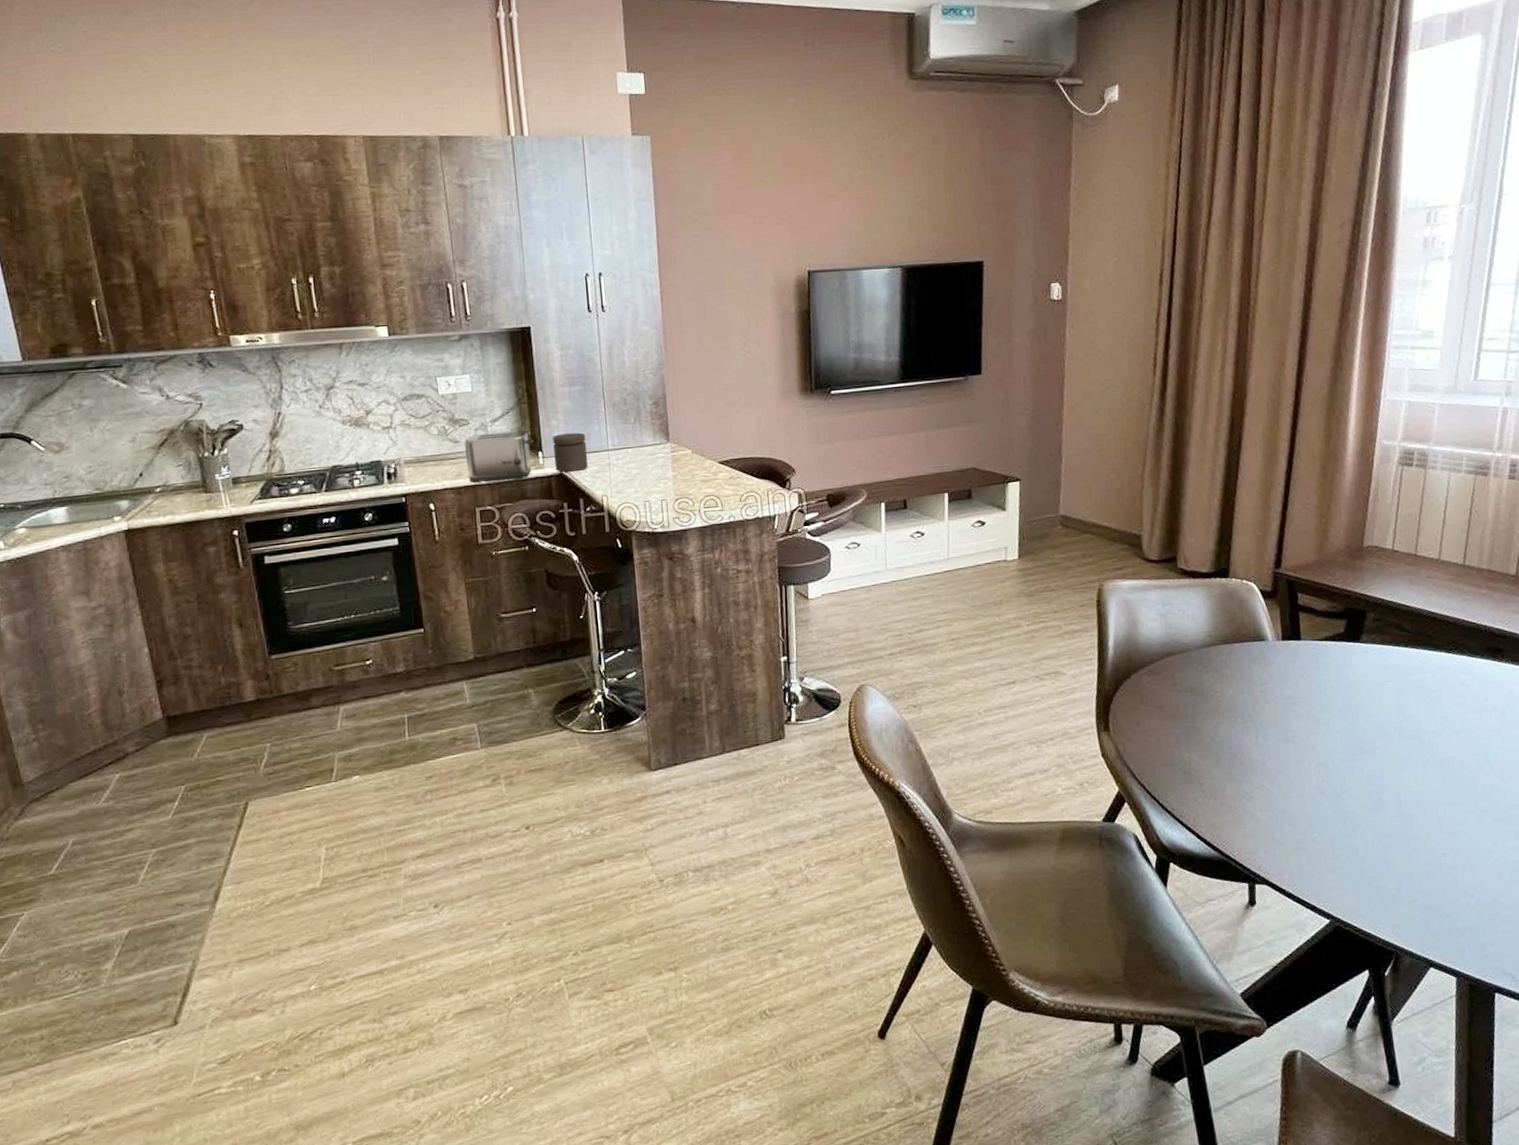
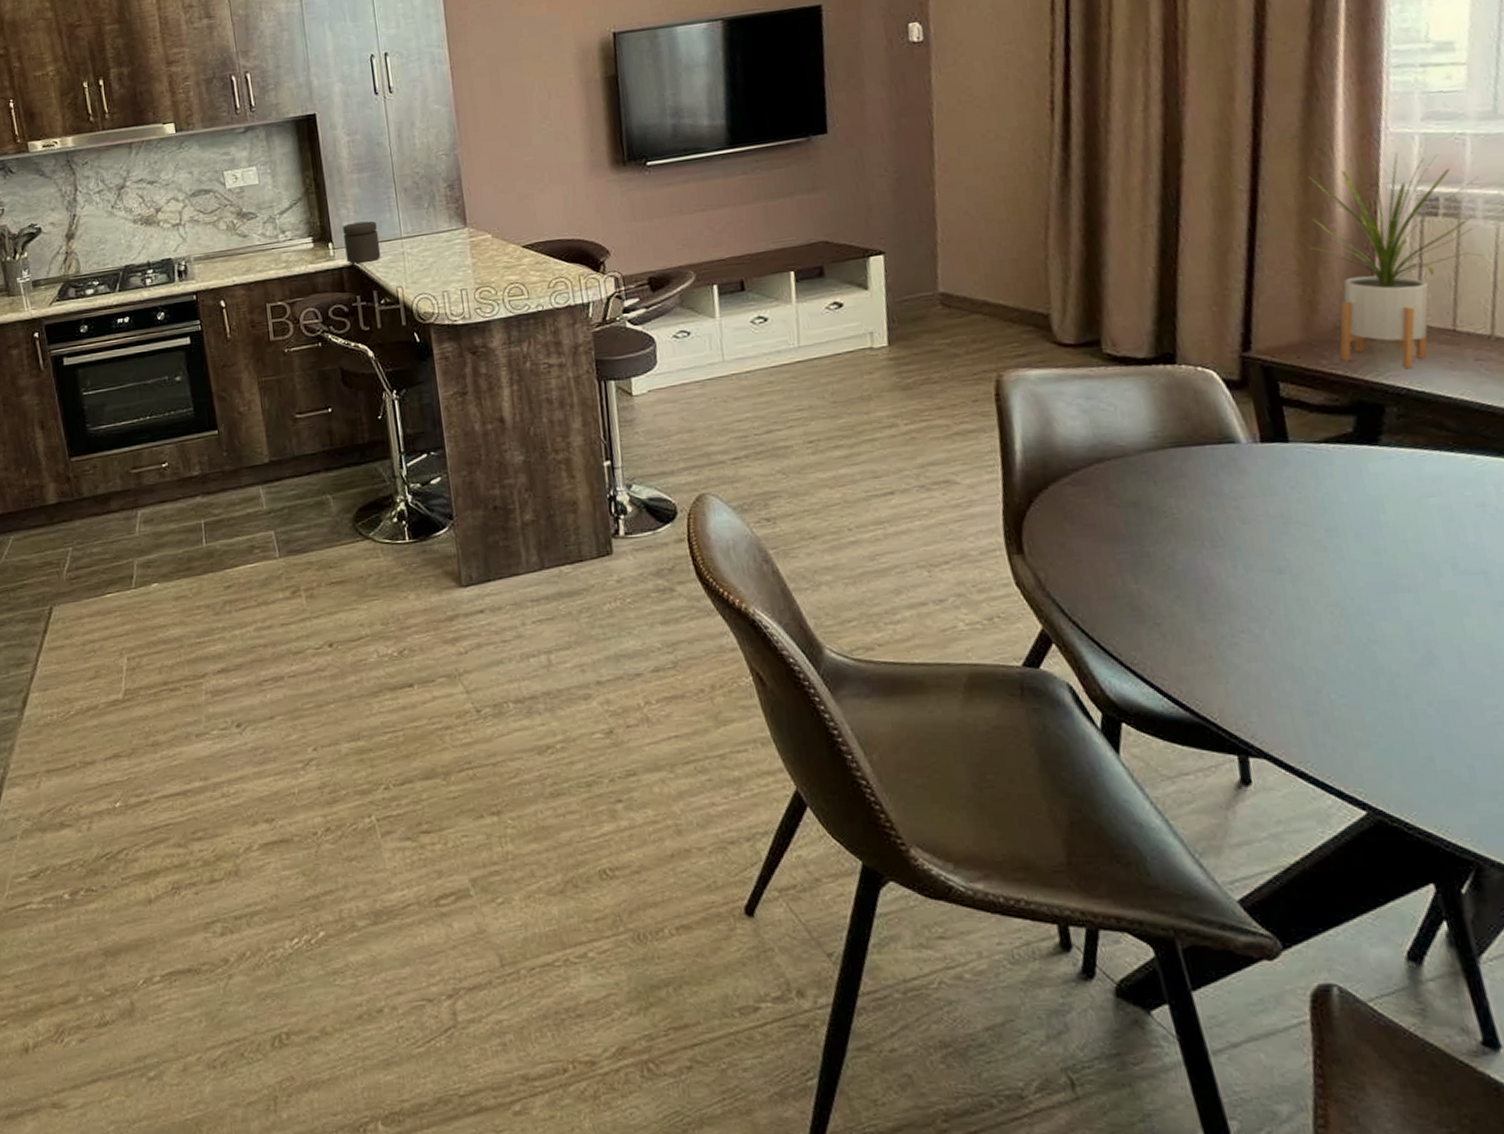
toaster: present [463,430,534,483] -> none [252,221,323,277]
house plant: none [1326,415,1441,584] -> present [1308,153,1483,369]

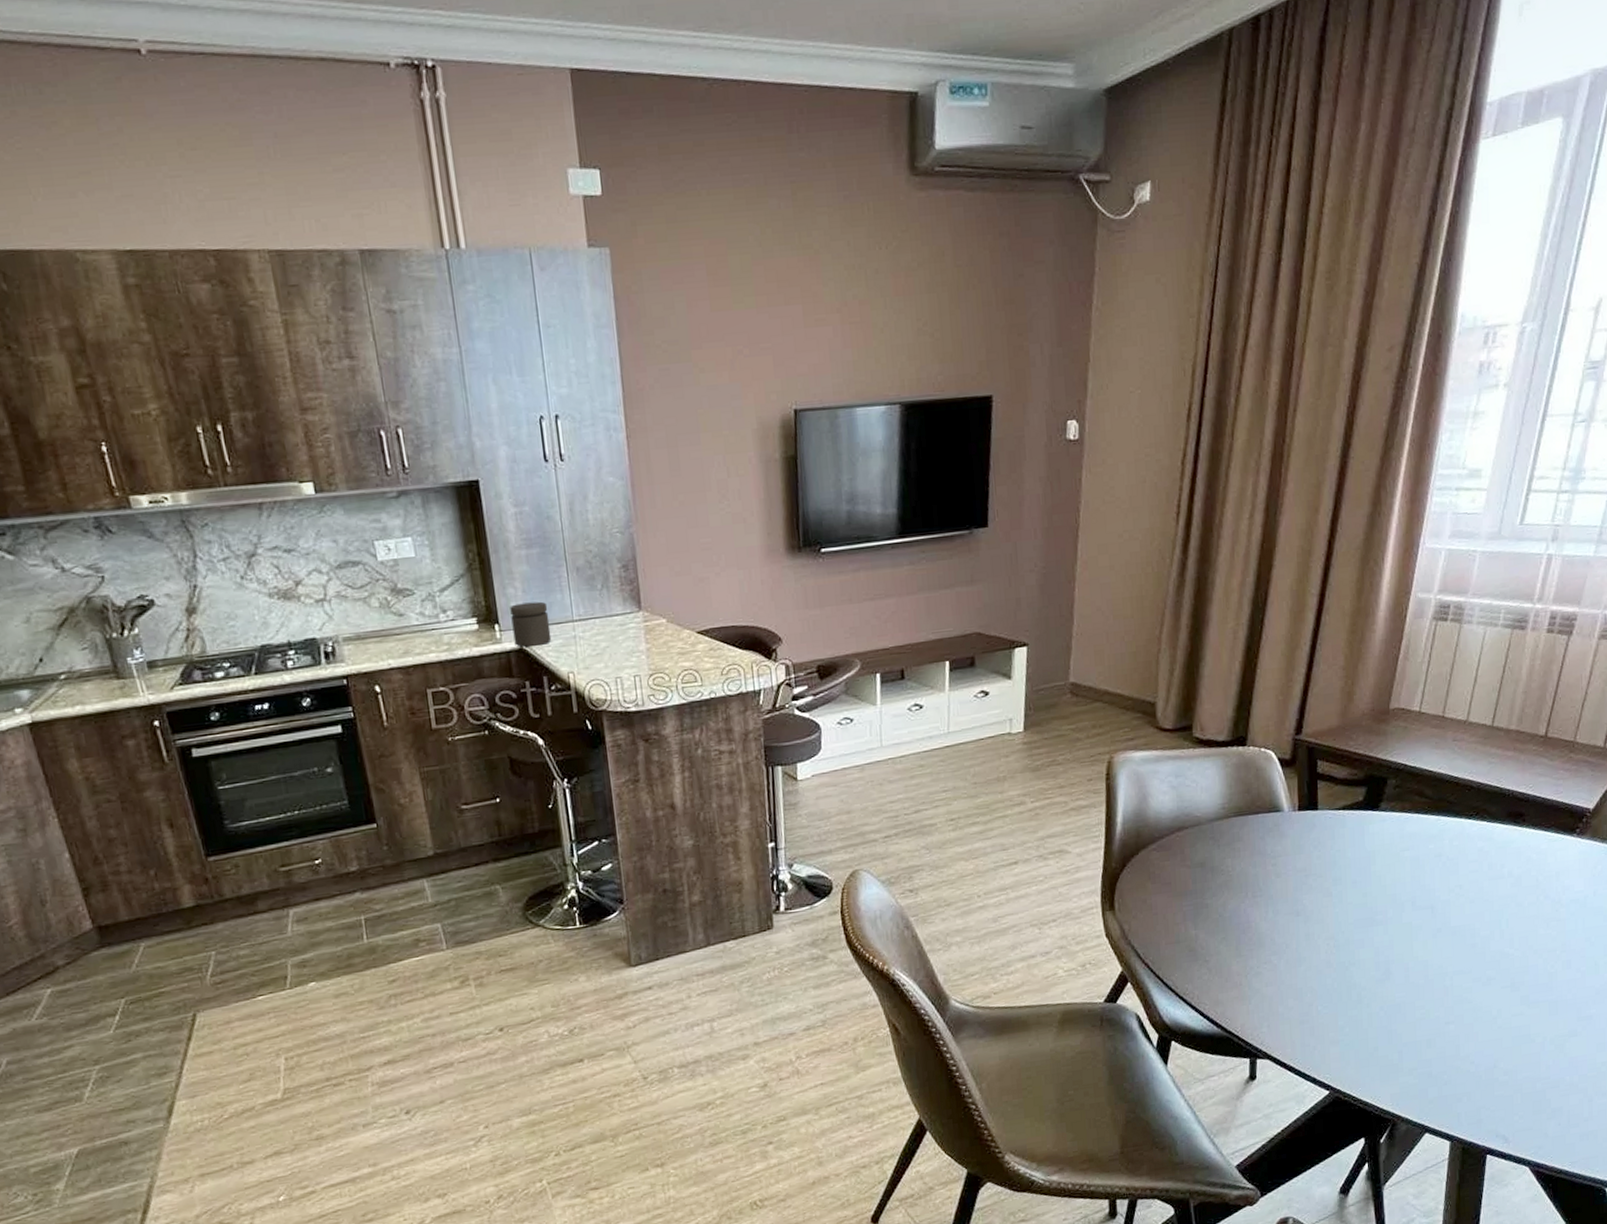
house plant: present [1308,153,1483,369] -> none [1354,565,1480,749]

